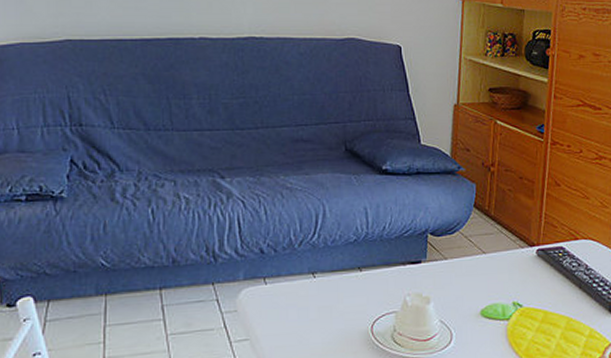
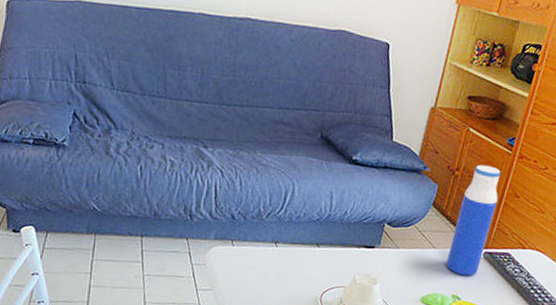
water bottle: none [499,156,540,279] -> present [446,164,501,276]

